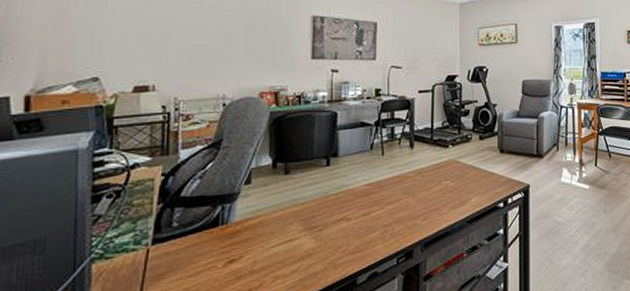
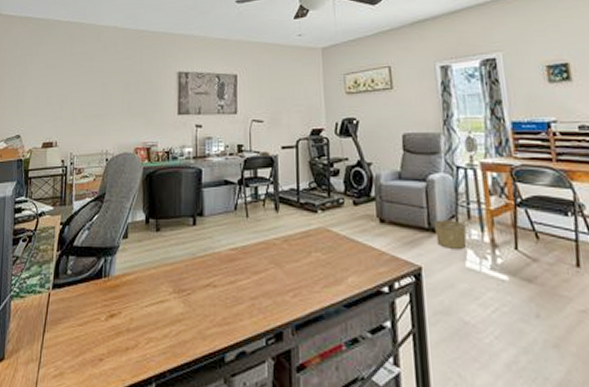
basket: none [541,147,564,169] -> present [433,220,467,249]

